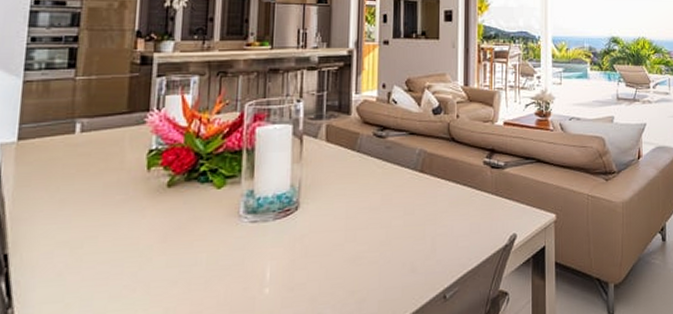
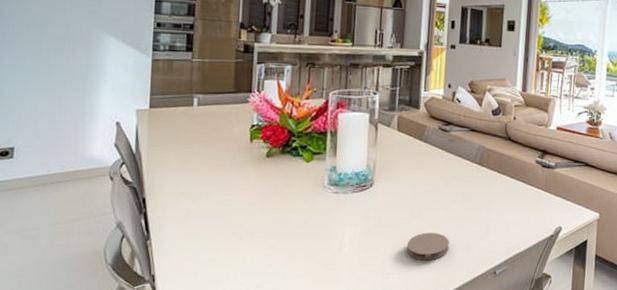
coaster: none [341,257,391,293] -> present [407,232,449,261]

